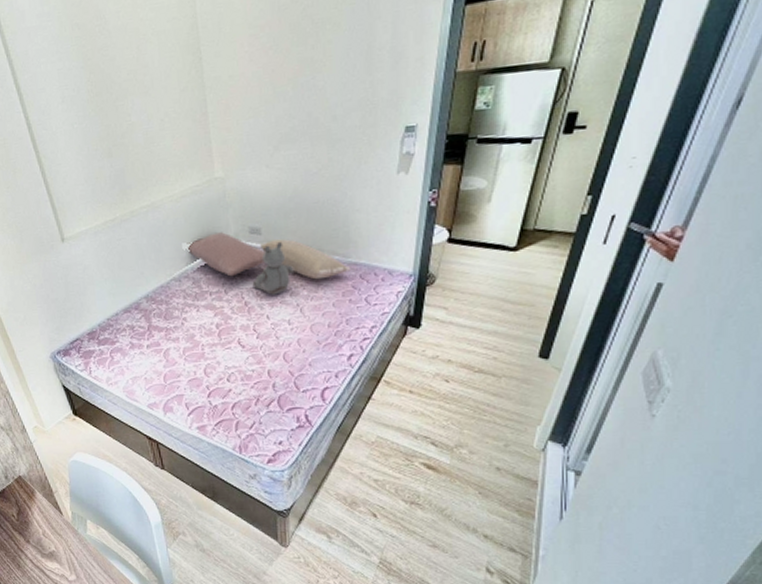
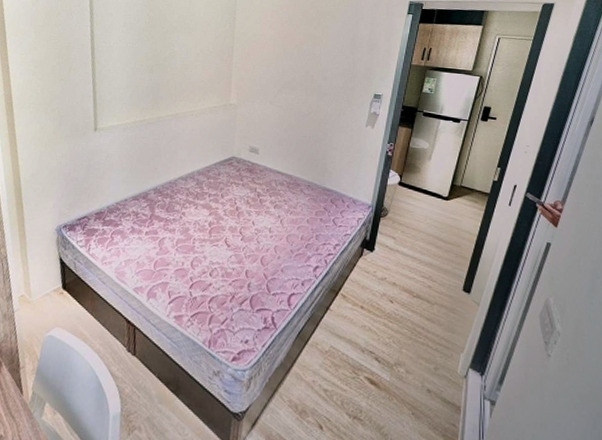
pillow: present [185,232,266,277] -> none [196,146,260,184]
stuffed bear: present [252,241,295,295] -> none [245,162,281,205]
pillow: present [260,239,350,280] -> none [256,160,324,198]

